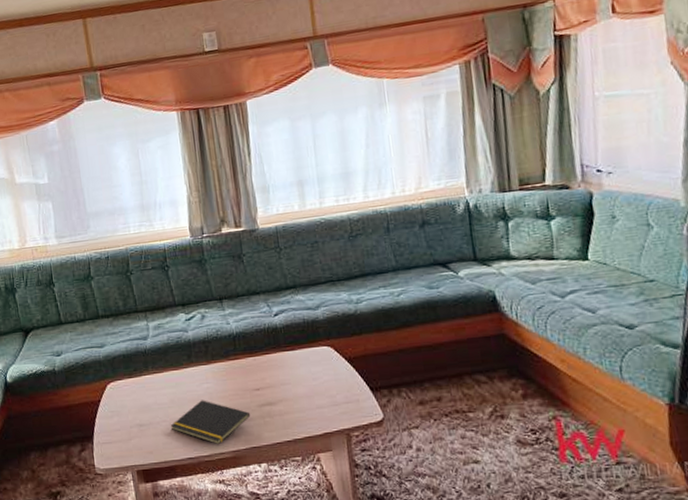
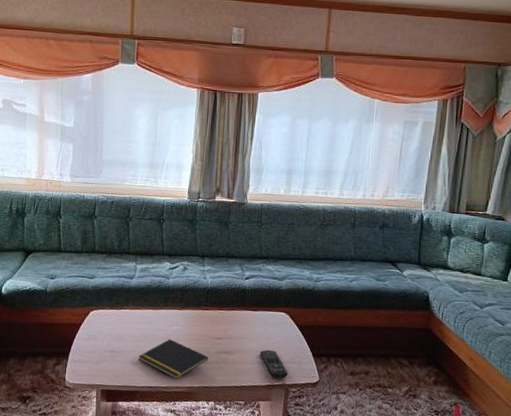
remote control: none [308,392,346,424] -> present [260,349,288,379]

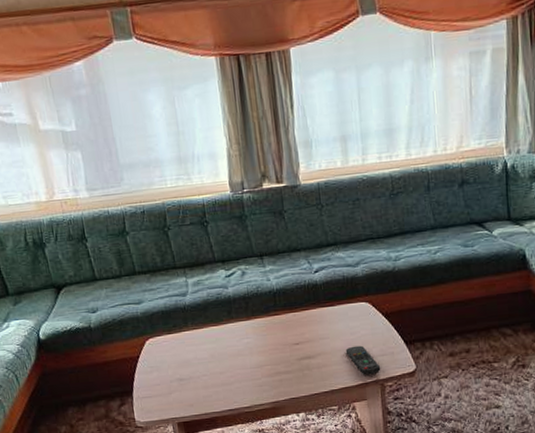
notepad: present [138,339,209,380] -> none [210,354,290,397]

